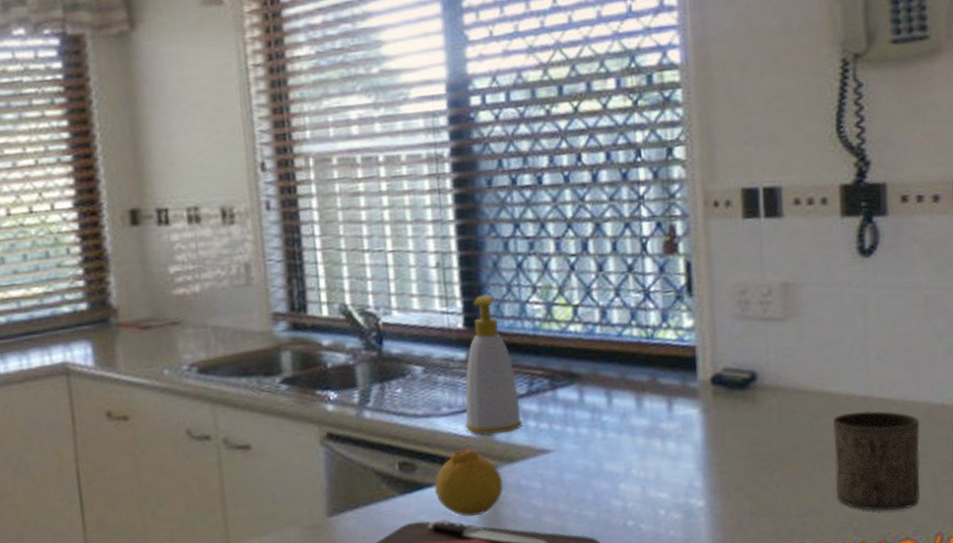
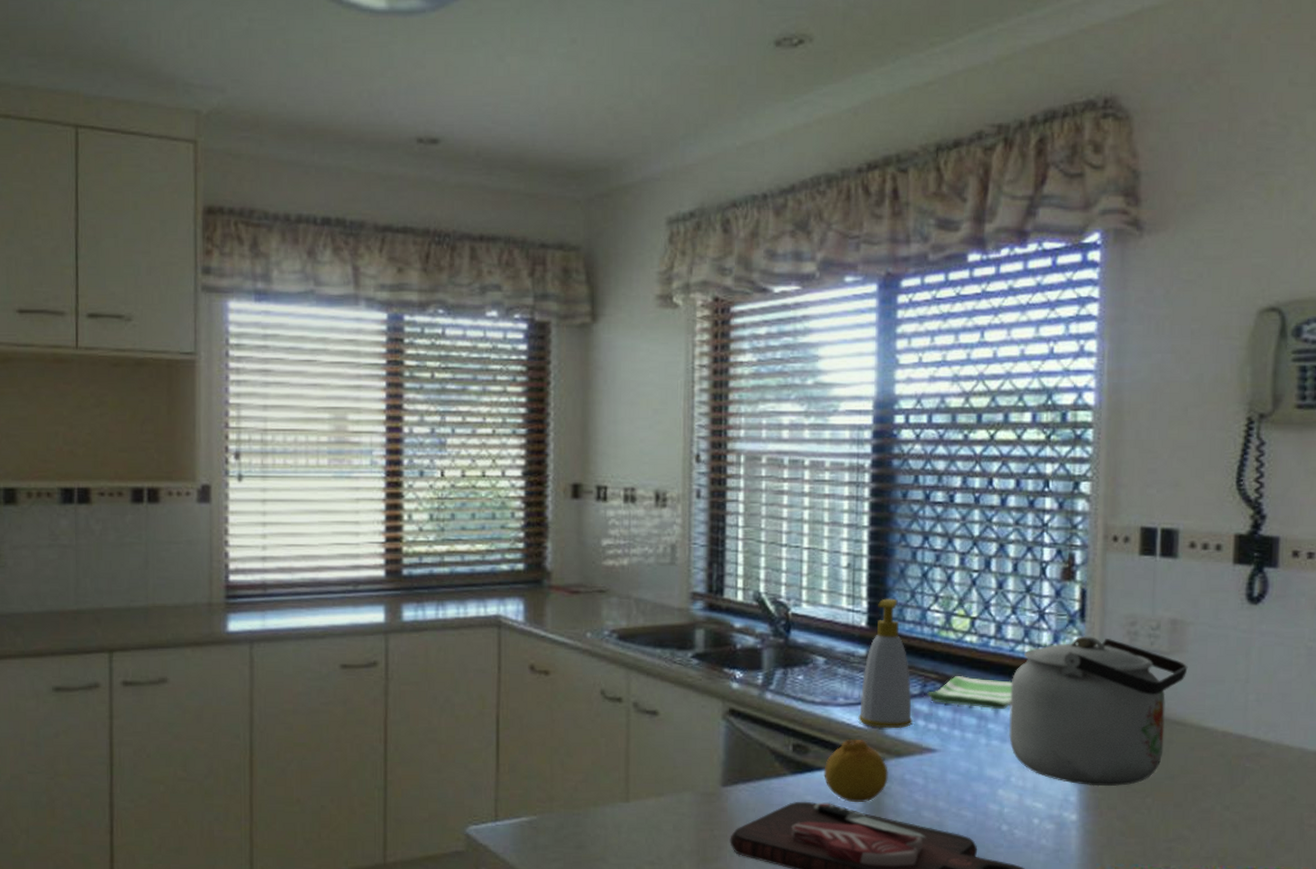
dish towel: none [535,367,624,401] -> present [927,676,1013,710]
kettle: none [622,310,804,469] -> present [1009,636,1188,787]
cup: present [832,410,921,512] -> none [1204,749,1292,847]

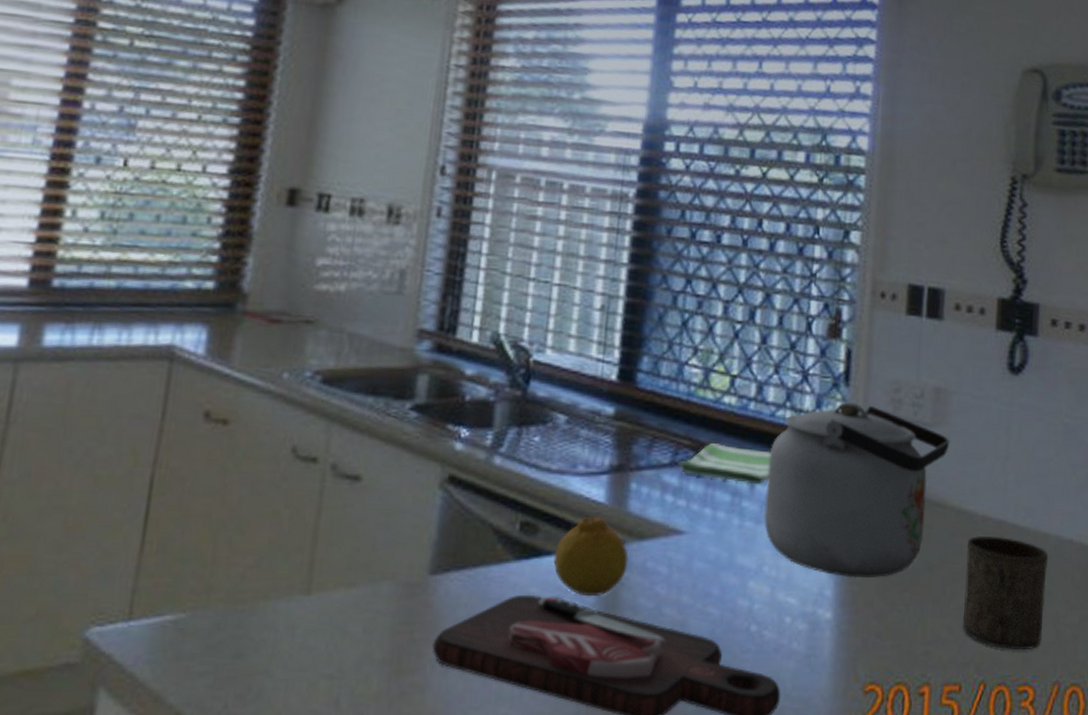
soap bottle: present [858,598,913,729] -> none [599,348,661,505]
cup: none [1204,749,1292,847] -> present [962,536,1049,650]

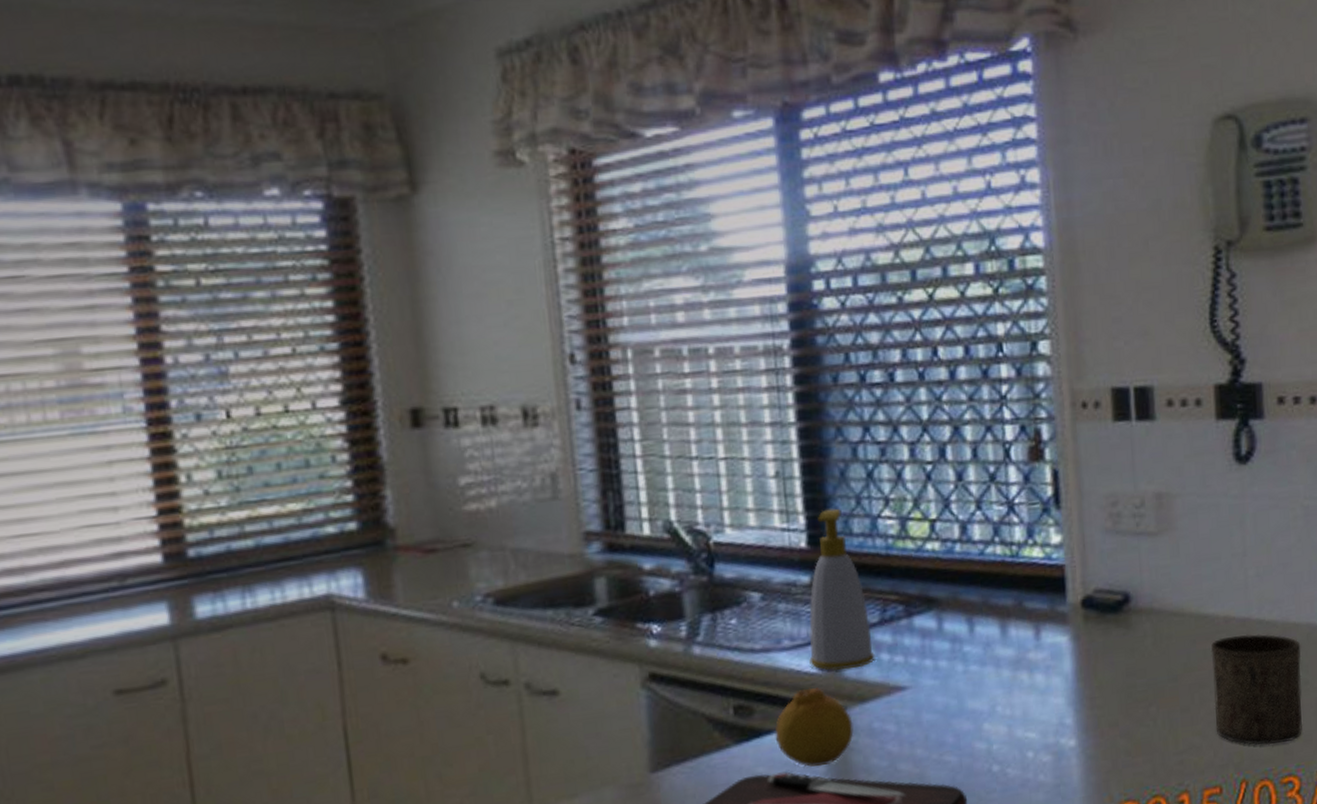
soap bottle: none [599,348,661,505] -> present [809,508,875,670]
dish towel: present [678,443,772,485] -> none [888,590,987,630]
kettle: present [764,402,950,578] -> none [984,524,1180,703]

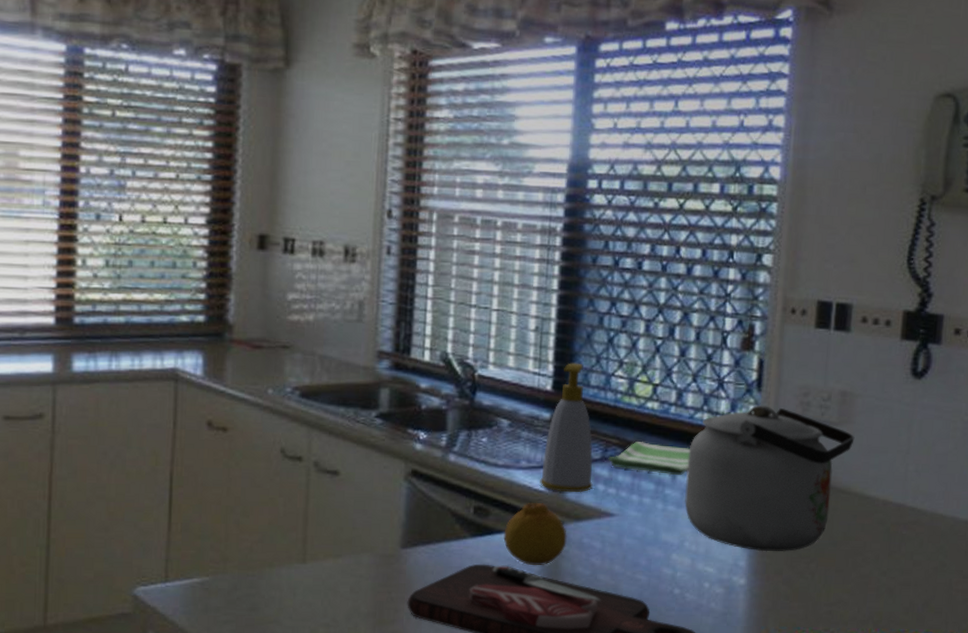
dish towel: none [888,590,987,630] -> present [608,442,691,476]
kettle: none [984,524,1180,703] -> present [685,405,855,552]
cup: present [1211,633,1303,745] -> none [862,517,944,611]

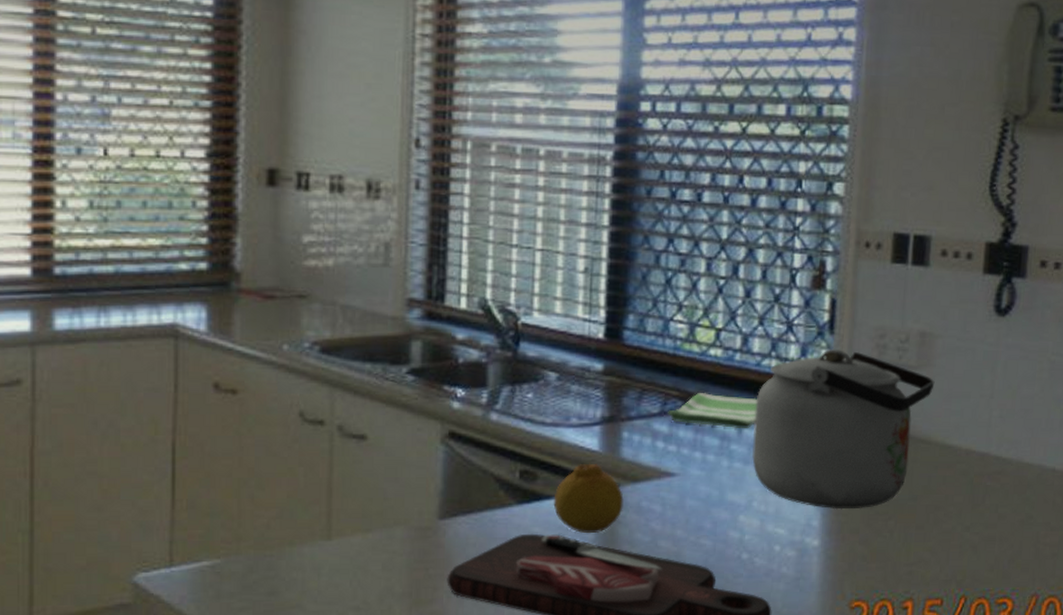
soap bottle: present [540,363,593,493] -> none [592,307,651,452]

